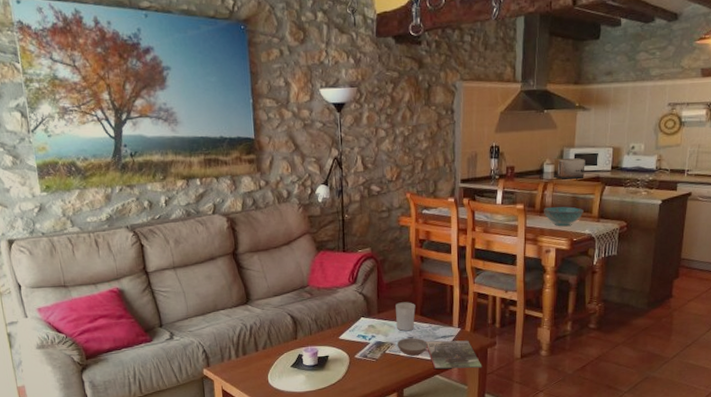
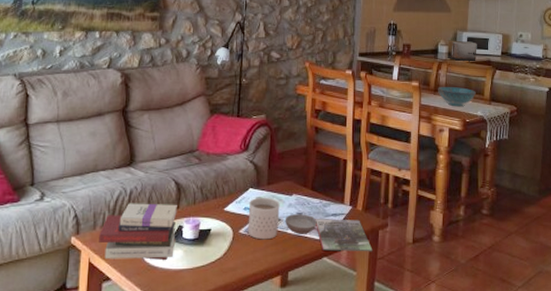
books: none [227,335,298,387] -> present [99,203,177,260]
mug: none [362,324,392,363] -> present [247,197,280,240]
candle holder: present [395,302,416,332] -> none [286,174,307,207]

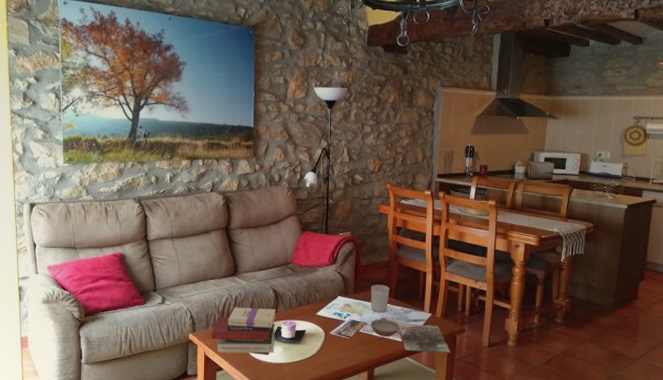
mug: present [247,197,280,240] -> none [337,304,366,341]
candle holder: none [286,174,307,207] -> present [371,284,390,313]
bowl: present [437,86,476,107] -> none [513,204,552,224]

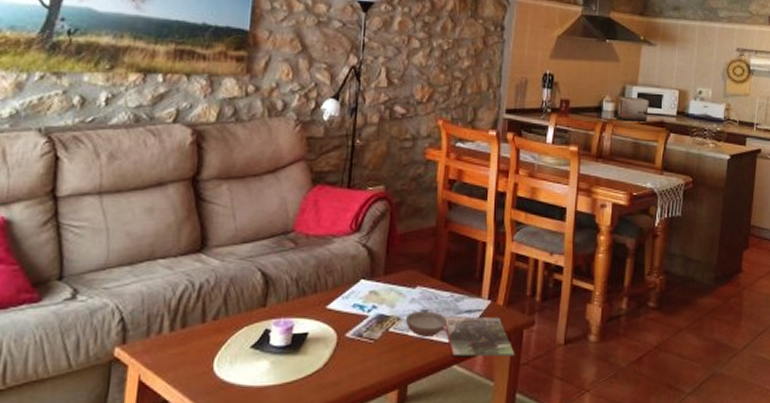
books: present [212,307,276,355] -> none [154,300,264,376]
candle holder: present [371,284,390,313] -> none [408,261,435,302]

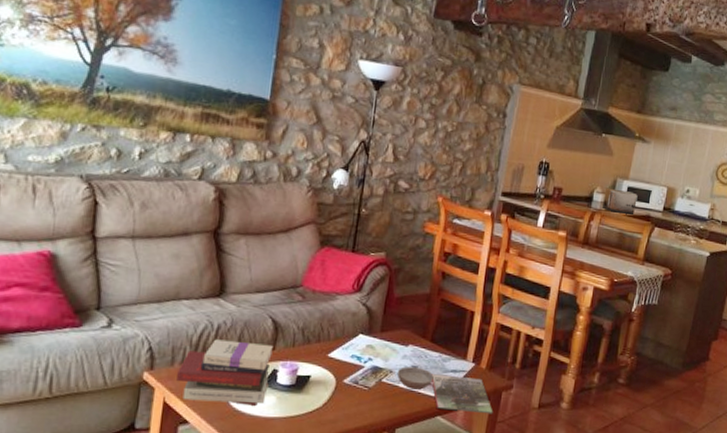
books: none [154,300,264,376] -> present [177,339,273,406]

